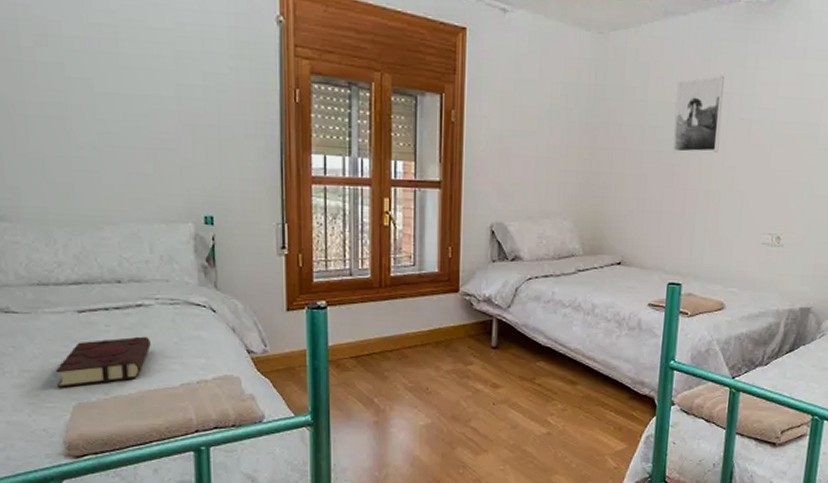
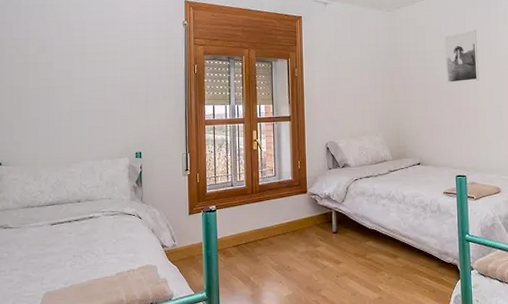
book: present [56,336,151,388] -> none [34,239,97,281]

